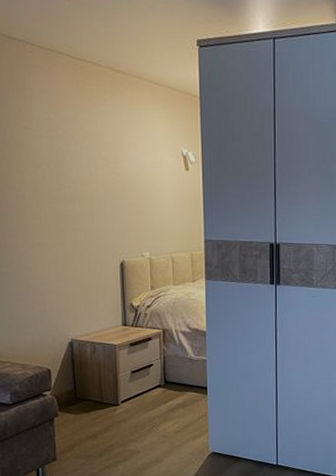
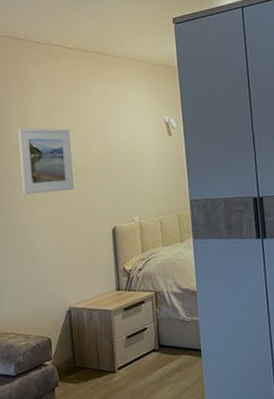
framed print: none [14,144,79,219] -> present [17,128,74,195]

